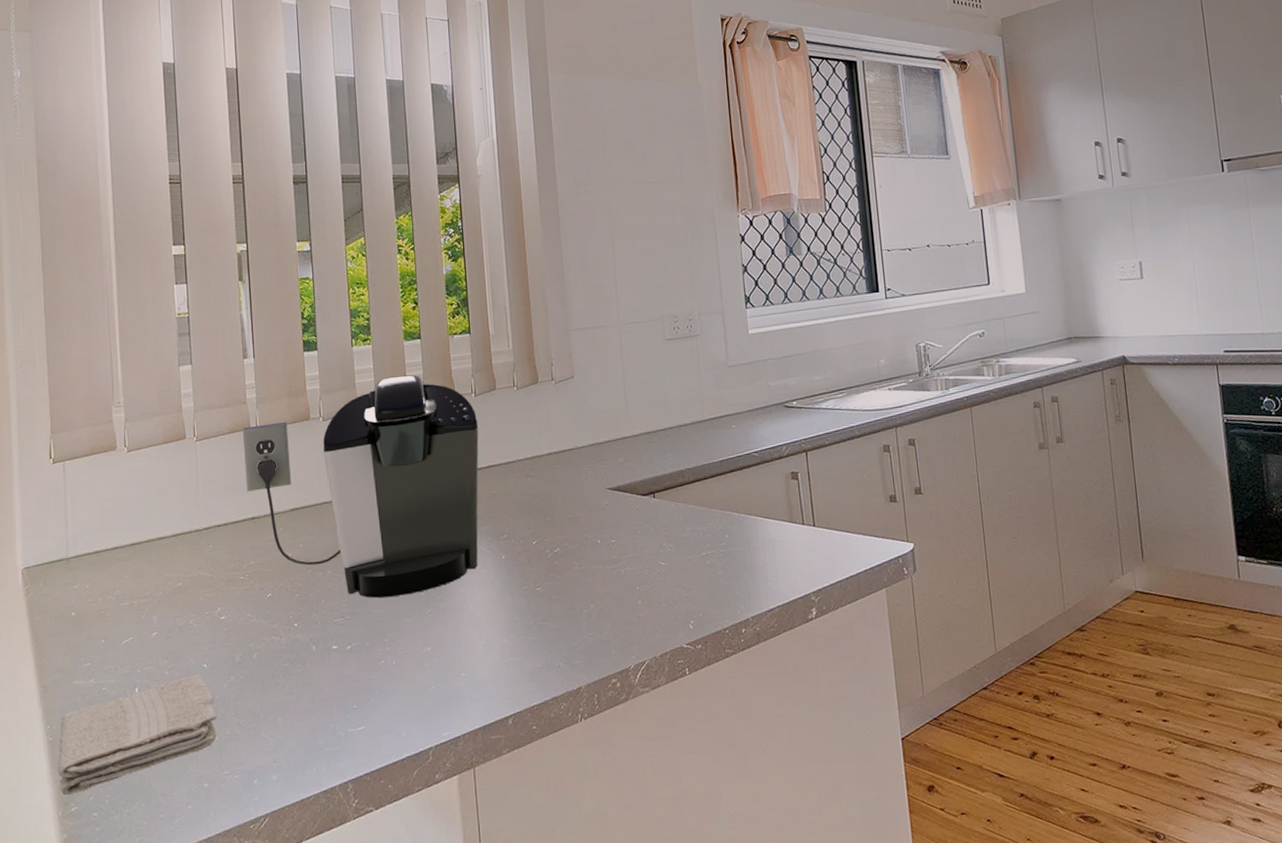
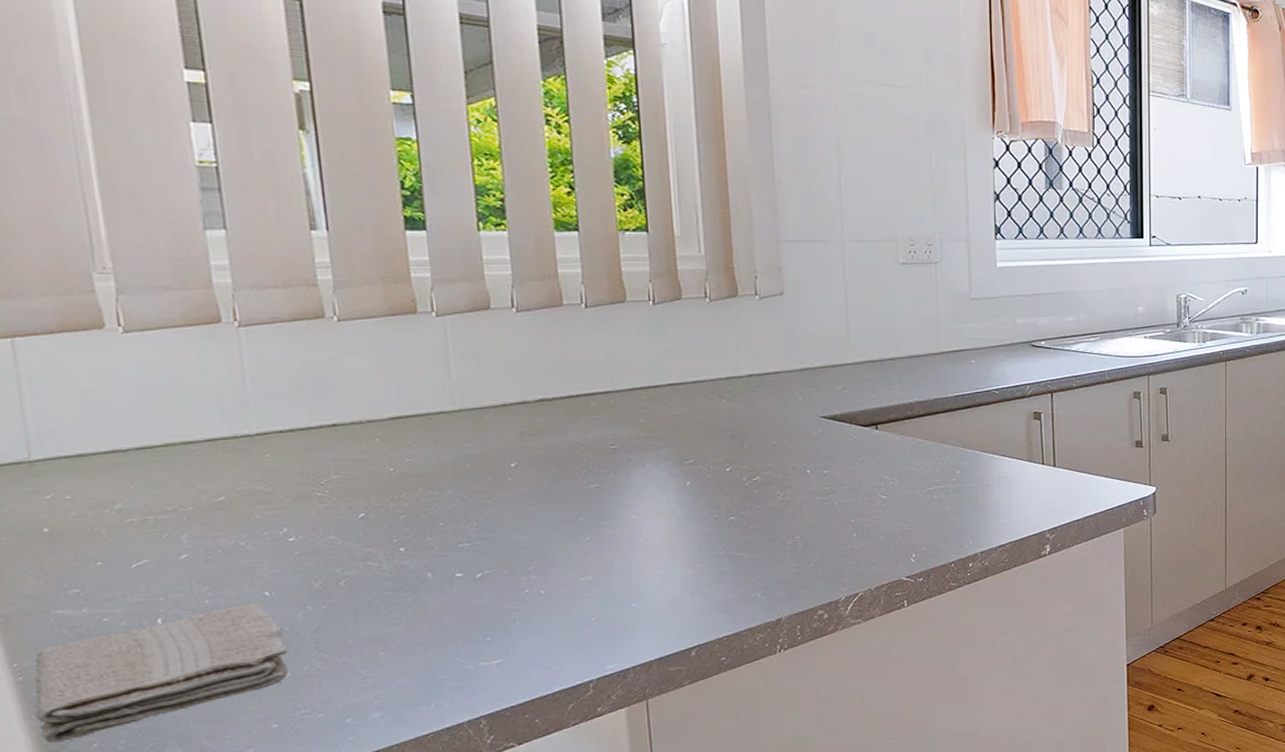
coffee maker: present [243,374,479,598] -> none [313,272,658,522]

